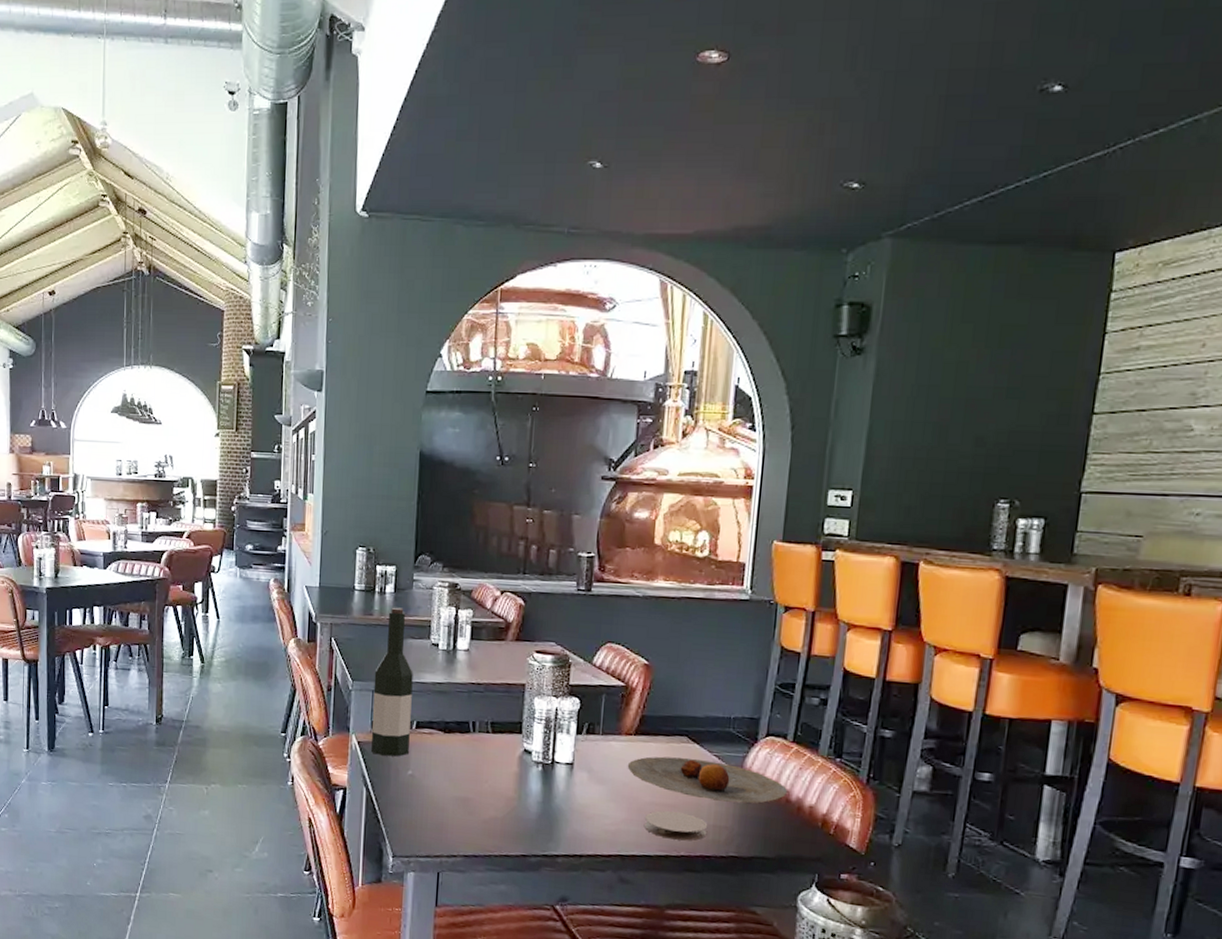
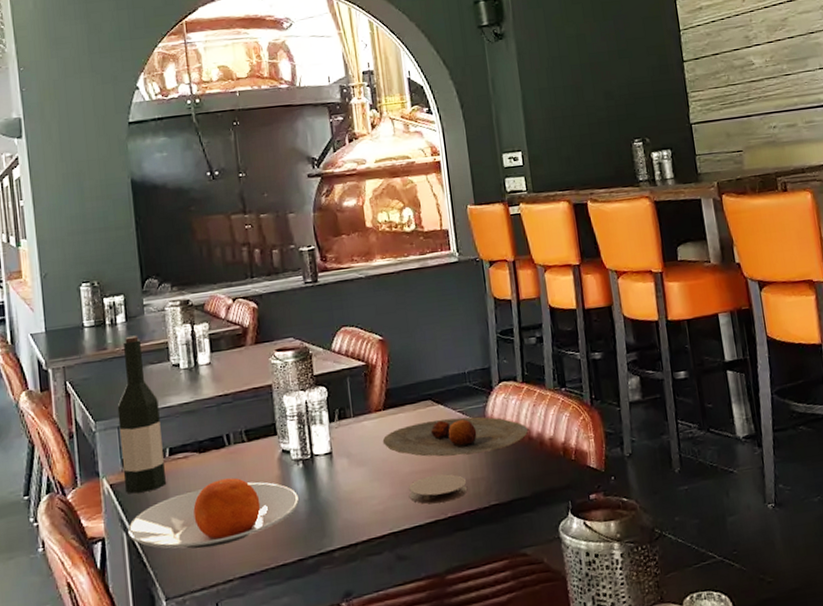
plate: none [367,762,533,823] -> present [127,477,300,549]

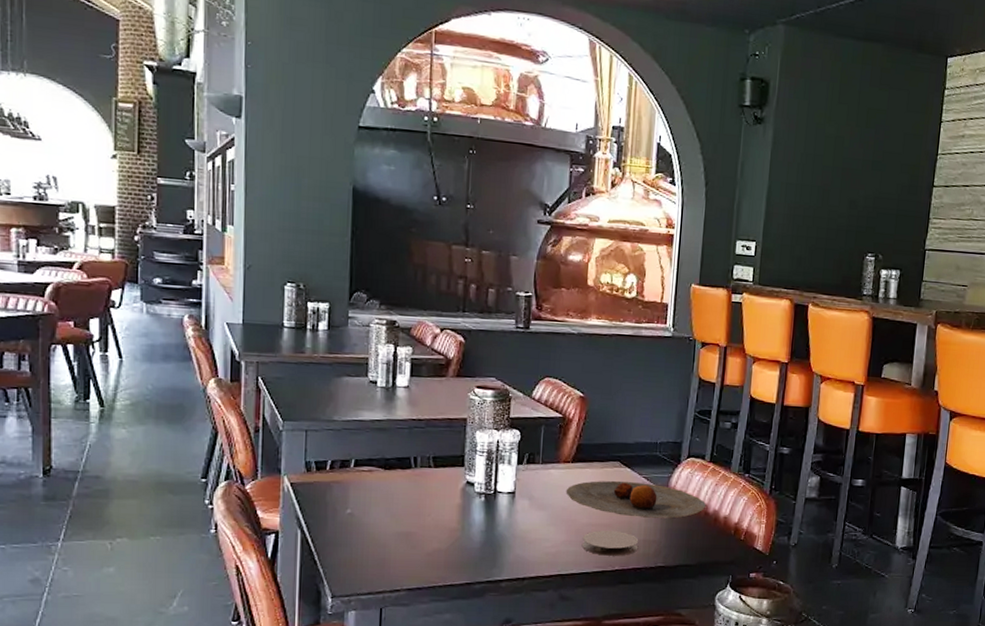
wine bottle: present [117,335,166,494] -> none [305,344,350,496]
plate: present [127,477,300,549] -> none [302,498,476,558]

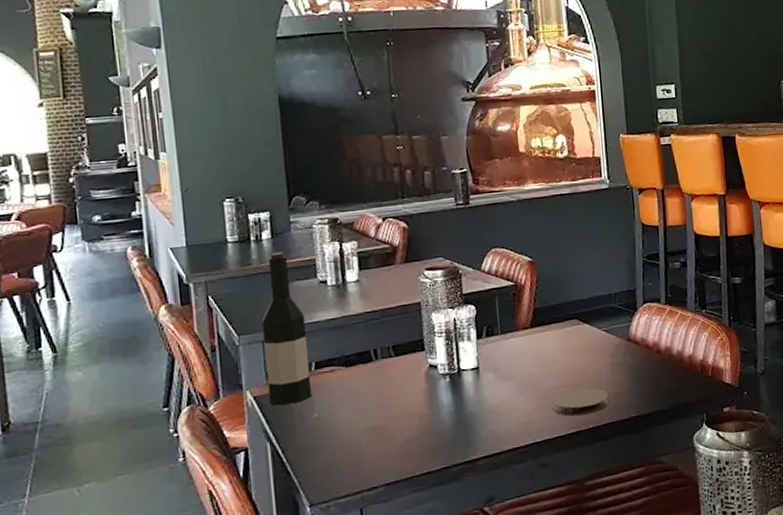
wine bottle: none [305,344,350,496] -> present [262,251,311,406]
plate: present [566,480,706,519] -> none [528,335,669,372]

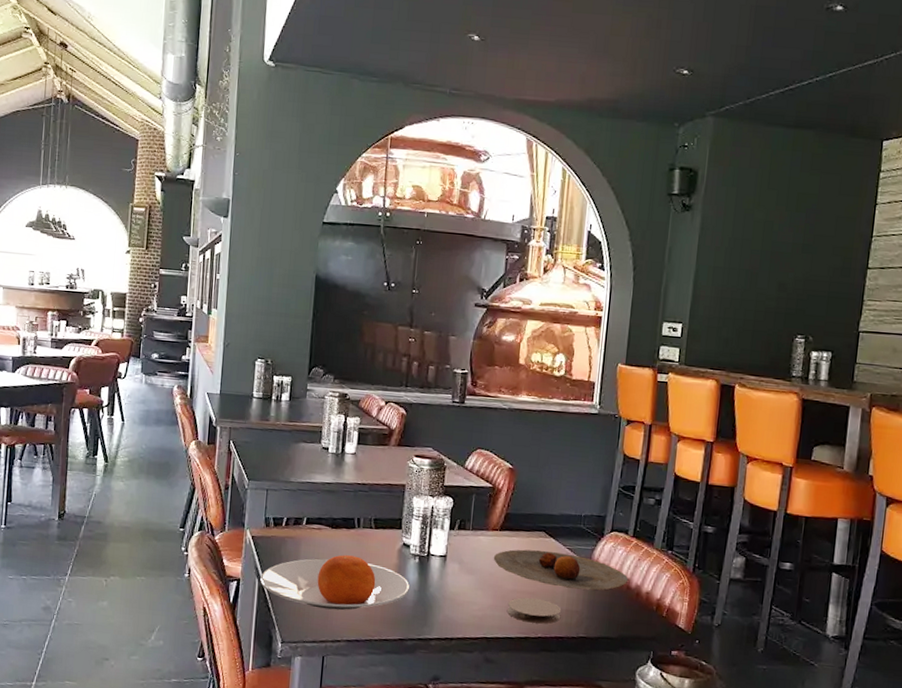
wine bottle: present [262,251,311,406] -> none [264,413,305,550]
plate: none [271,390,446,458] -> present [259,555,410,611]
plate: none [528,335,669,372] -> present [493,549,628,590]

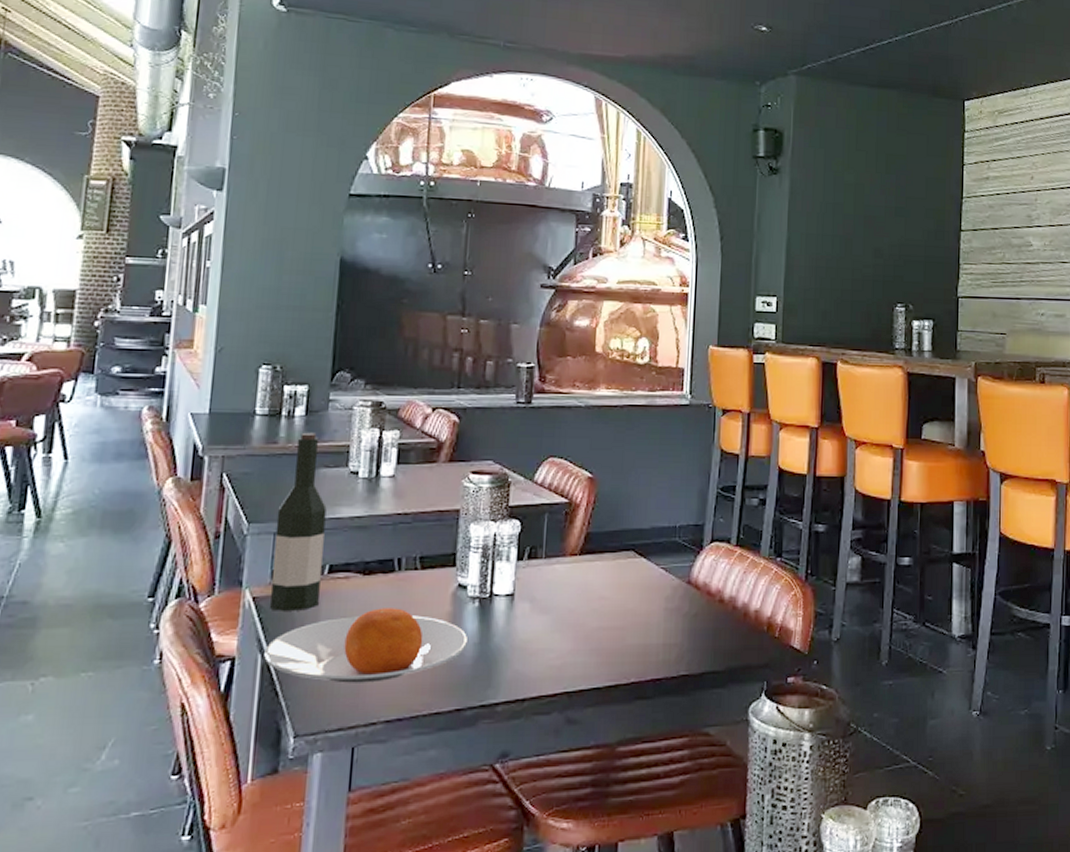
wine bottle: none [264,413,305,550] -> present [270,432,327,611]
plate: present [493,549,628,590] -> none [572,573,733,617]
coaster: present [506,597,562,624] -> none [591,635,658,666]

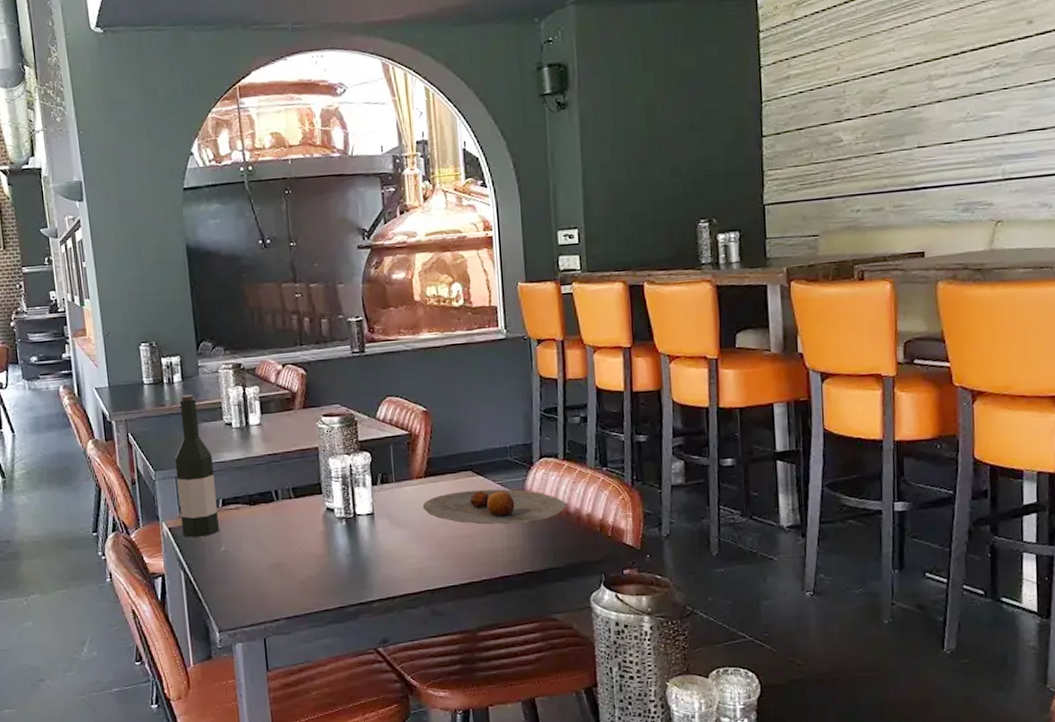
plate: present [263,608,469,683] -> none [184,530,342,590]
plate: none [572,573,733,617] -> present [422,489,566,525]

